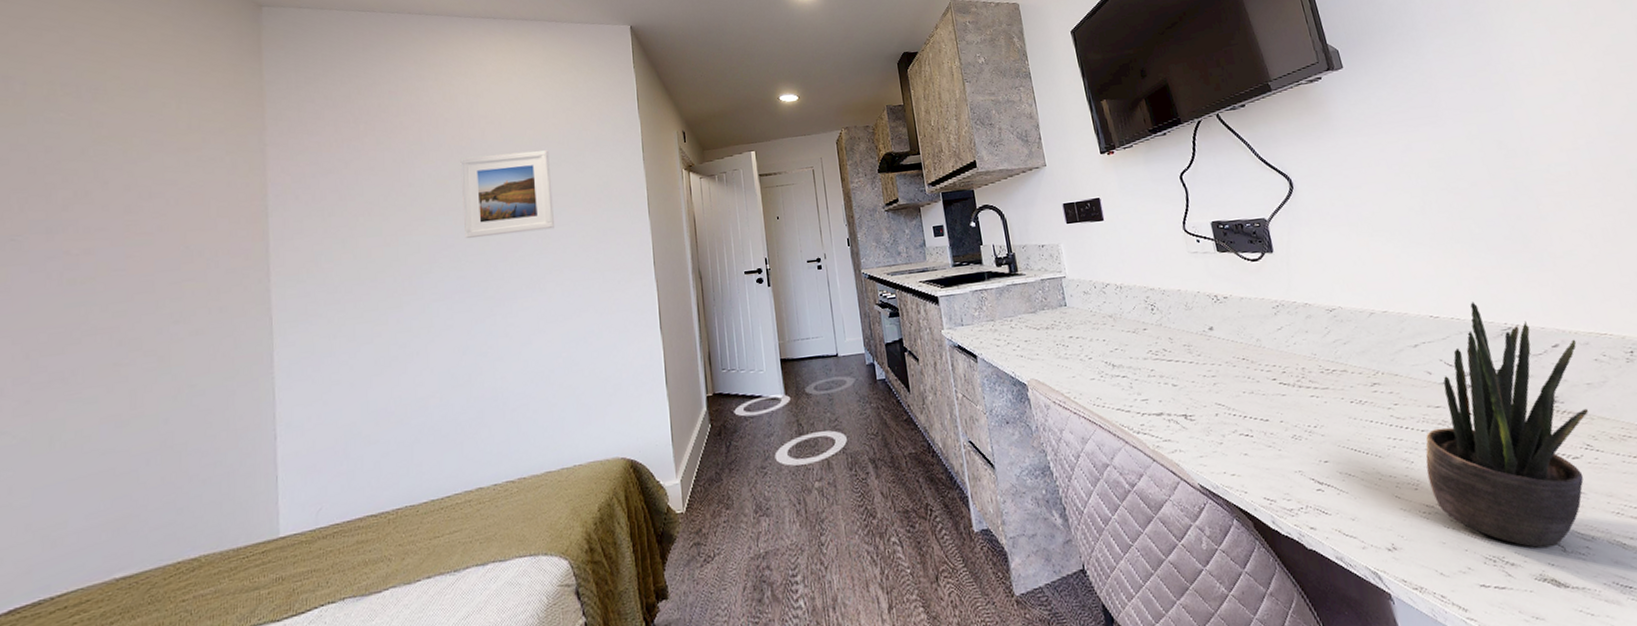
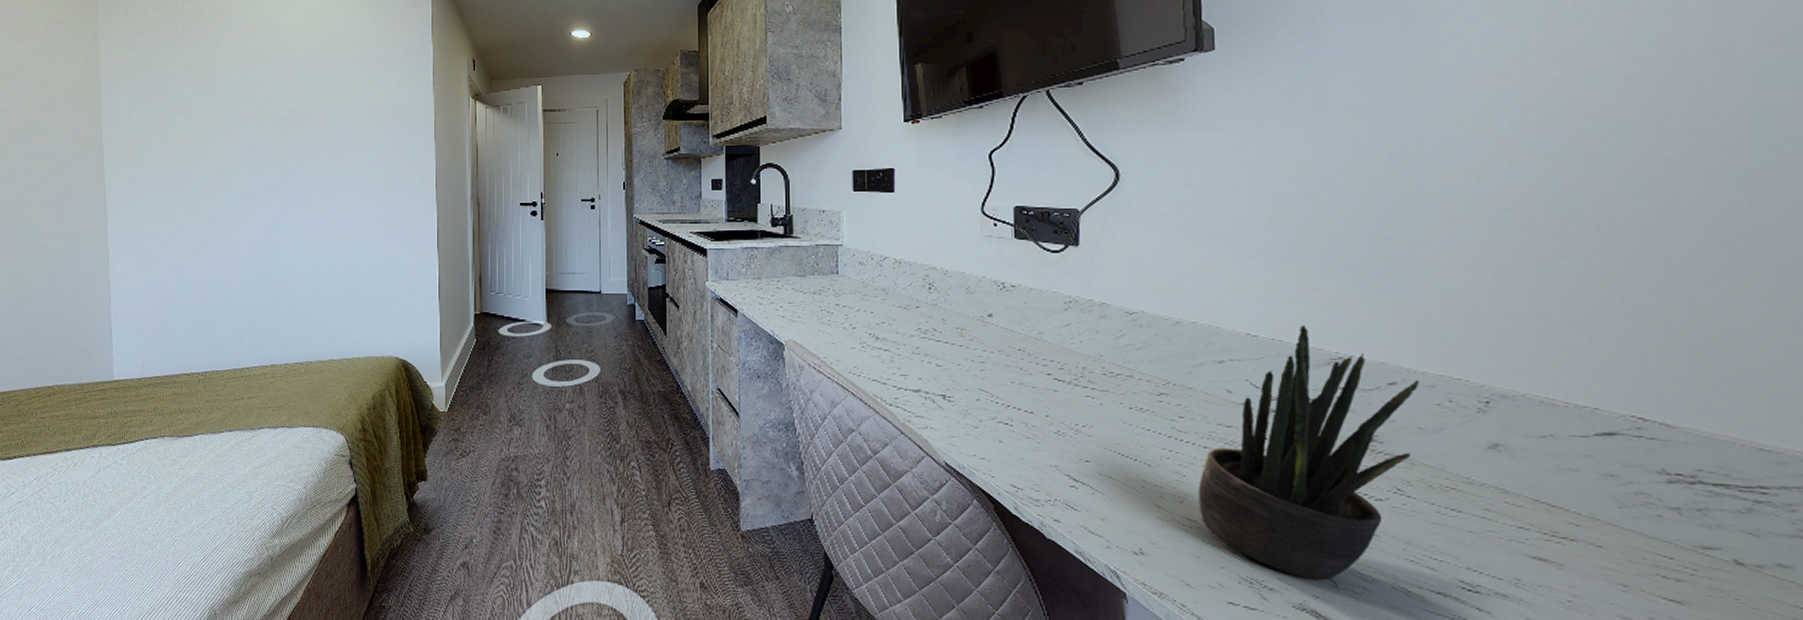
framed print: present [460,150,554,239] -> none [266,66,347,145]

